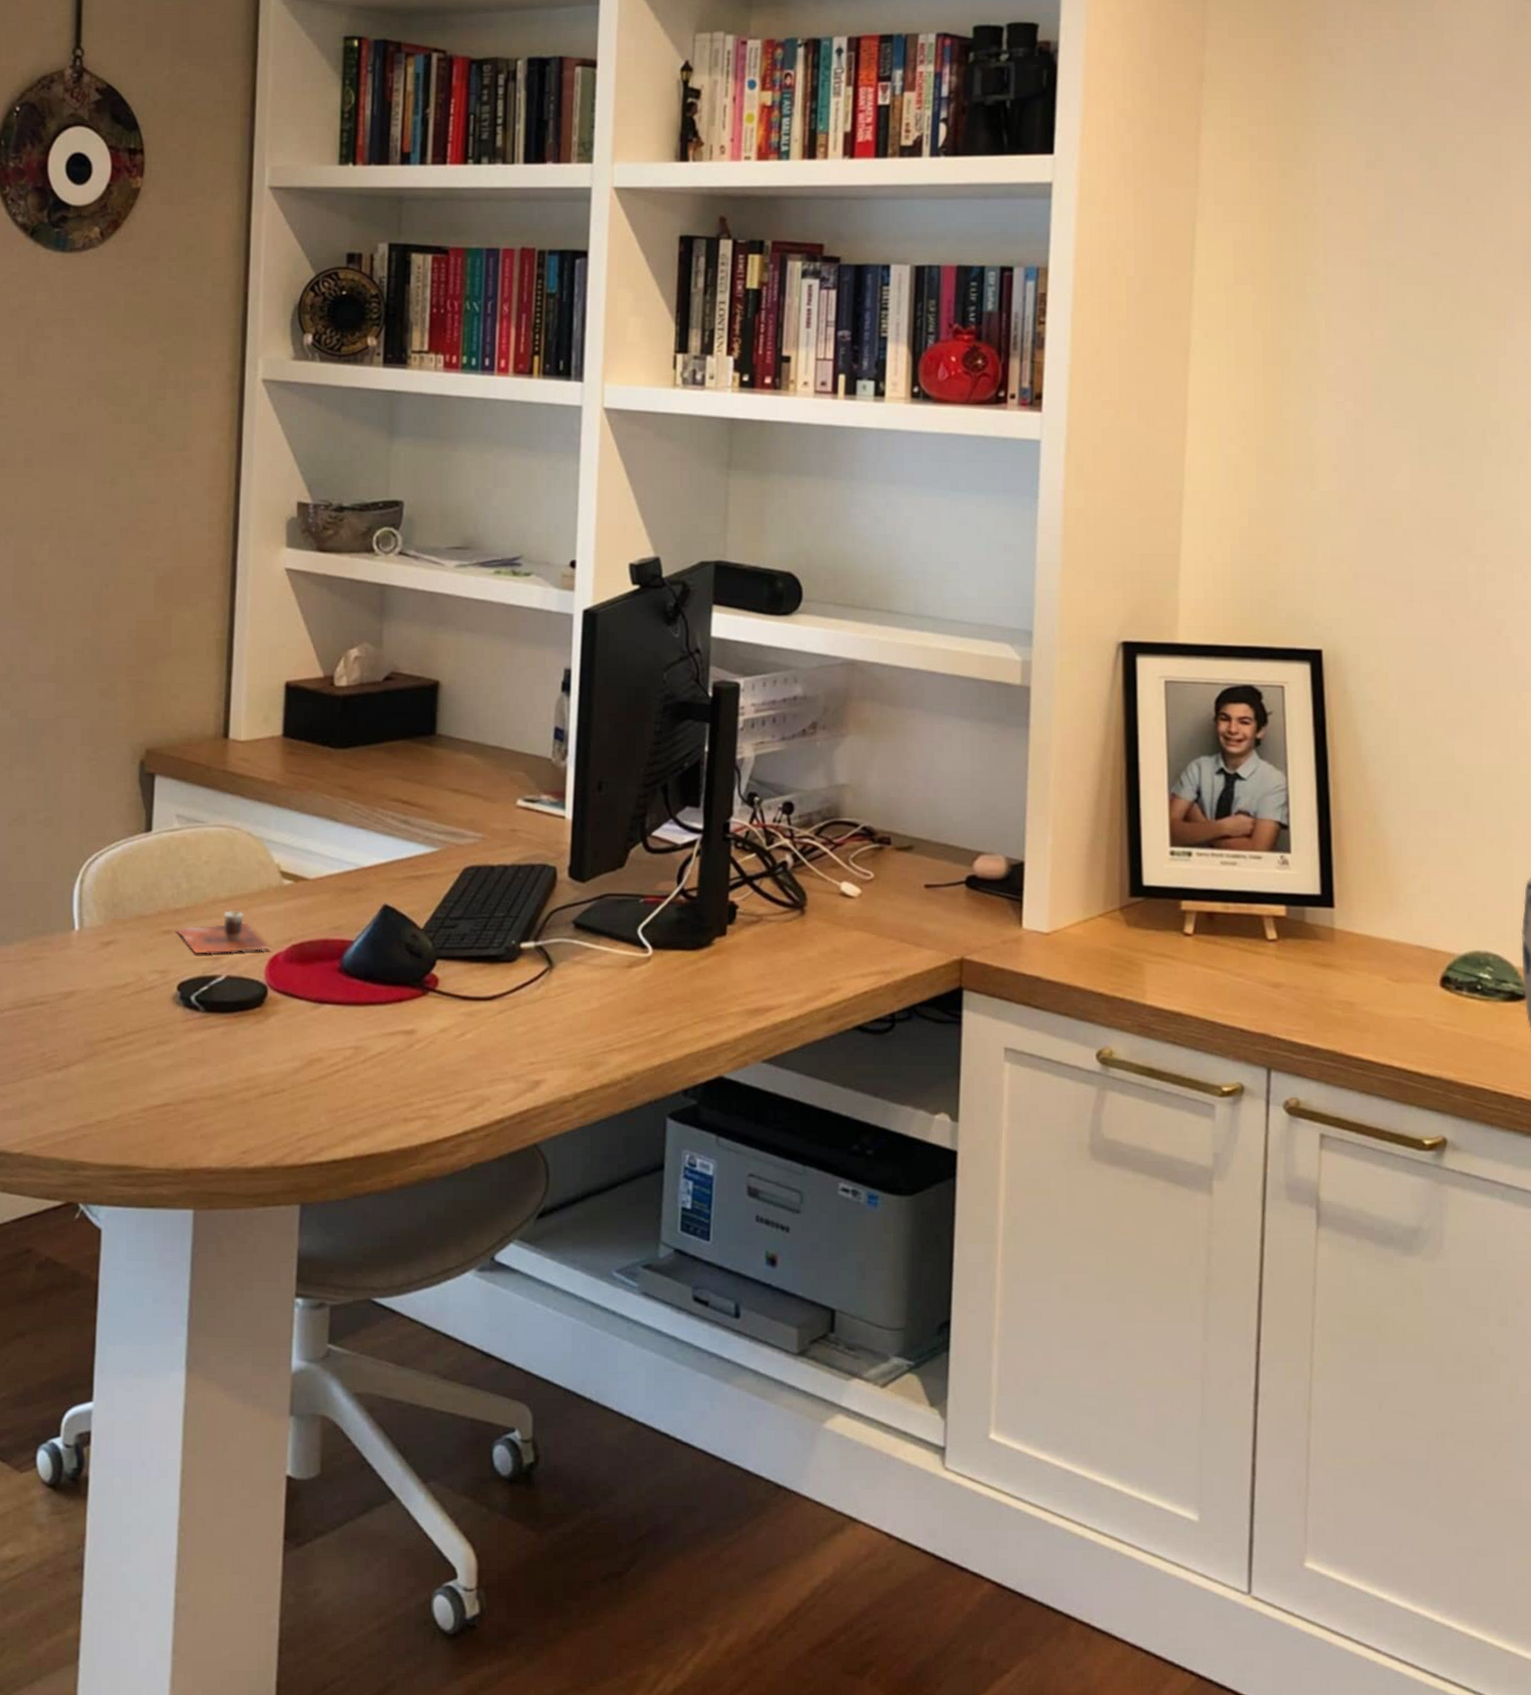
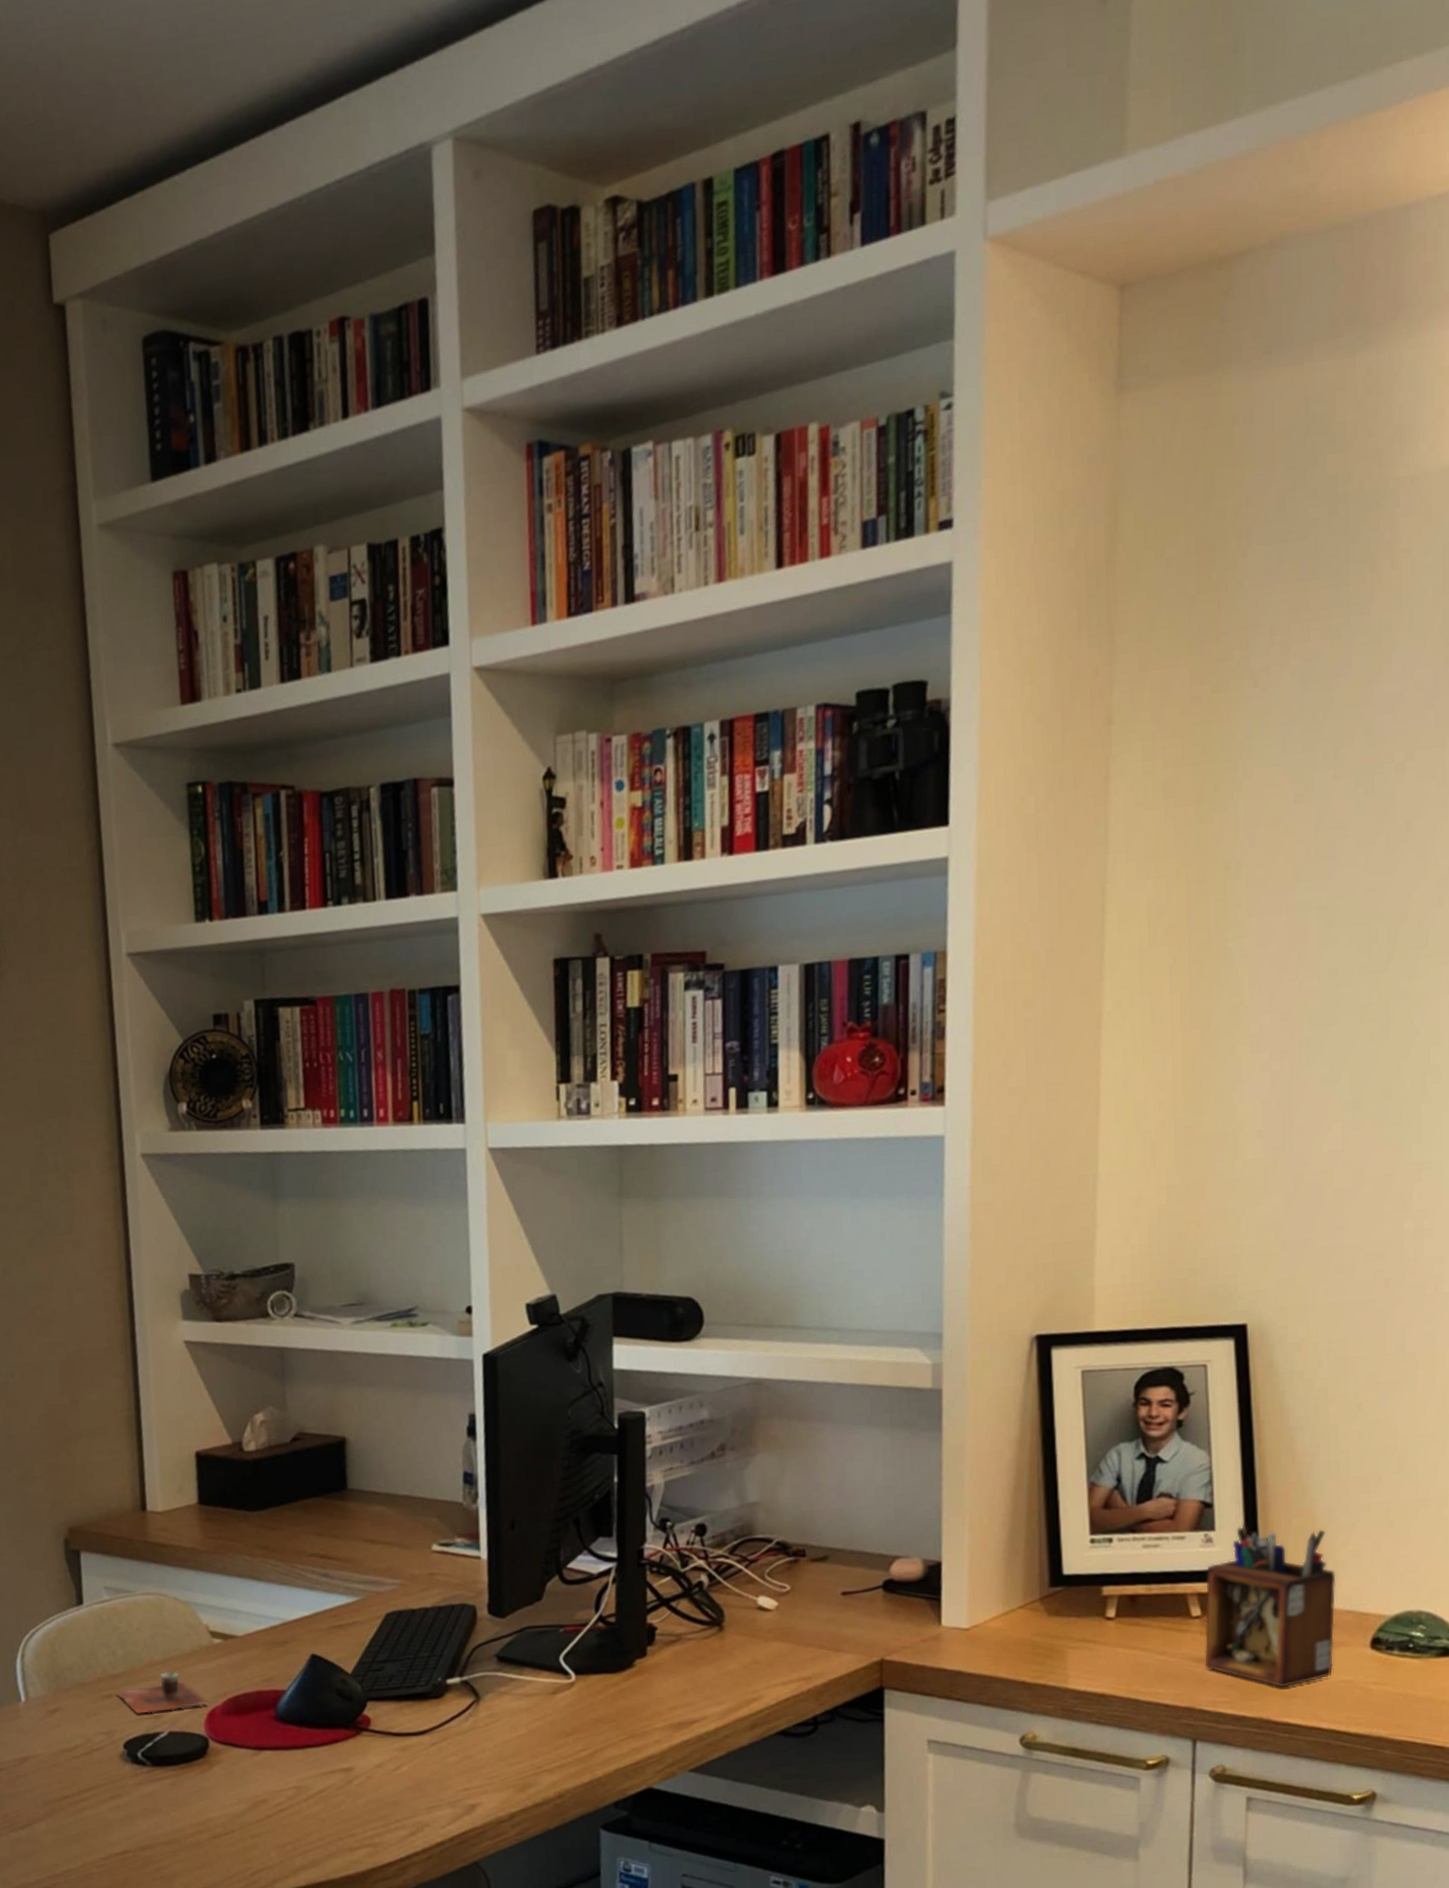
desk organizer: none [1279,848,1407,1021] -> present [1204,1523,1336,1688]

